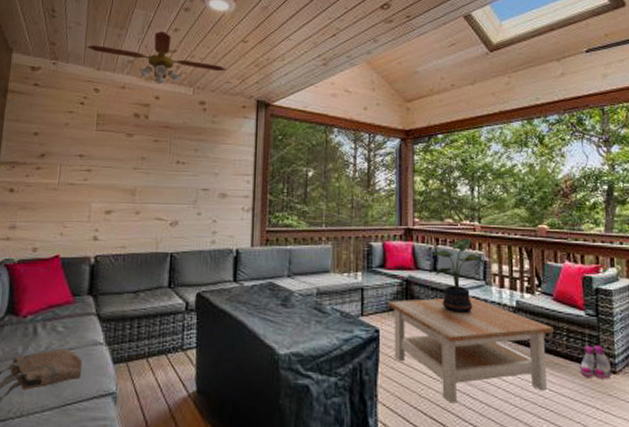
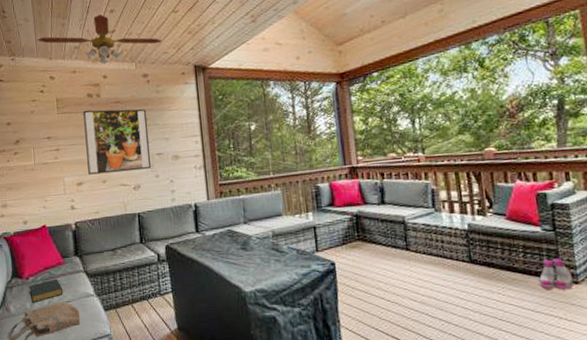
hardback book: none [24,320,67,347] -> present [29,278,64,303]
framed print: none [120,131,198,205] -> present [83,109,152,175]
coffee table: present [388,296,554,403] -> none [340,224,509,323]
potted plant: present [433,238,484,314] -> none [379,169,432,241]

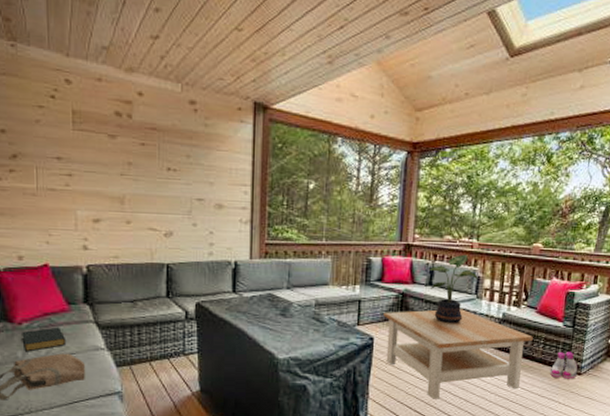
ceiling fan: present [36,14,163,64] -> none [49,11,219,78]
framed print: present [83,109,152,175] -> none [108,131,190,215]
coffee table: none [340,224,509,323] -> present [383,309,533,399]
potted plant: none [379,169,432,241] -> present [429,254,478,324]

